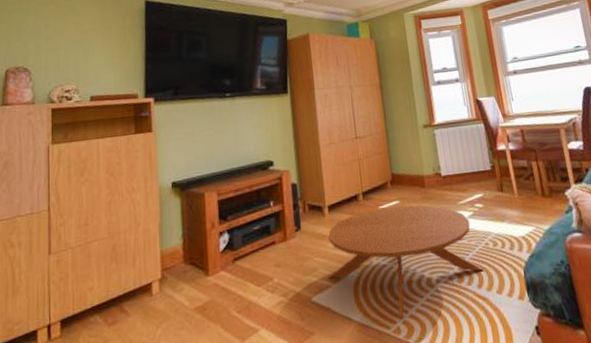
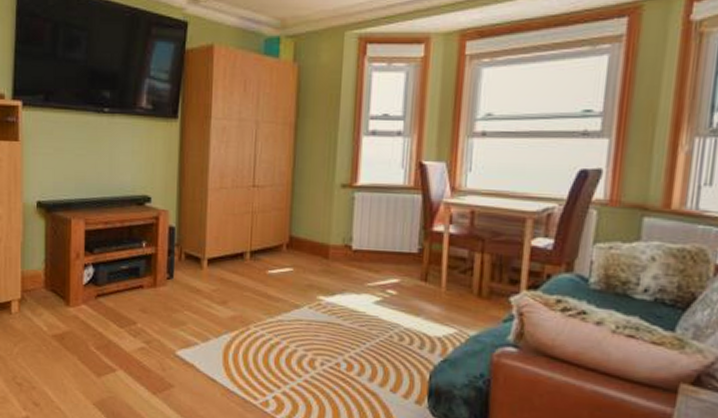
coffee table: present [328,204,484,320] -> none [198,272,380,394]

